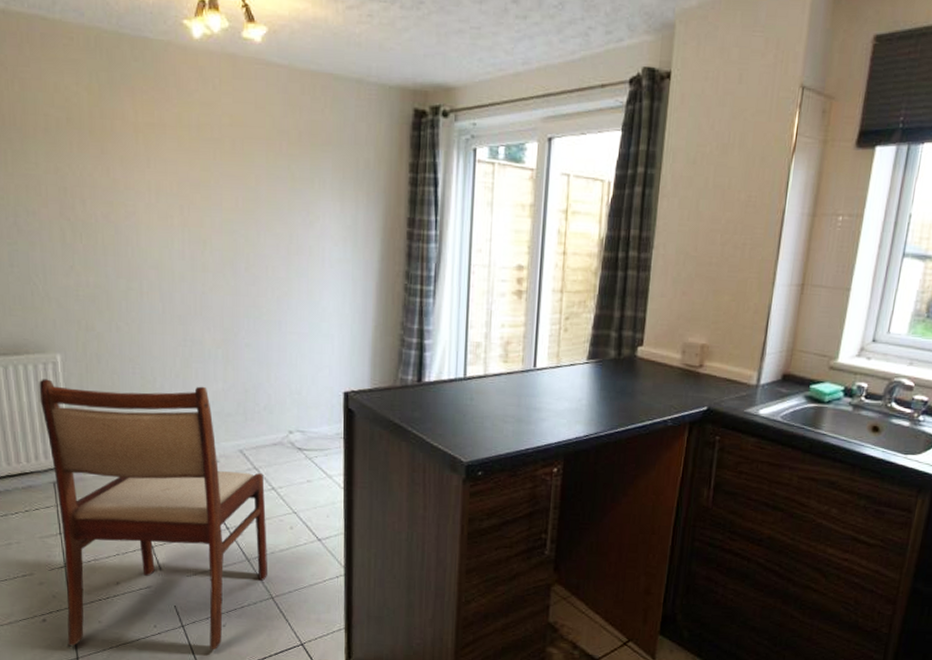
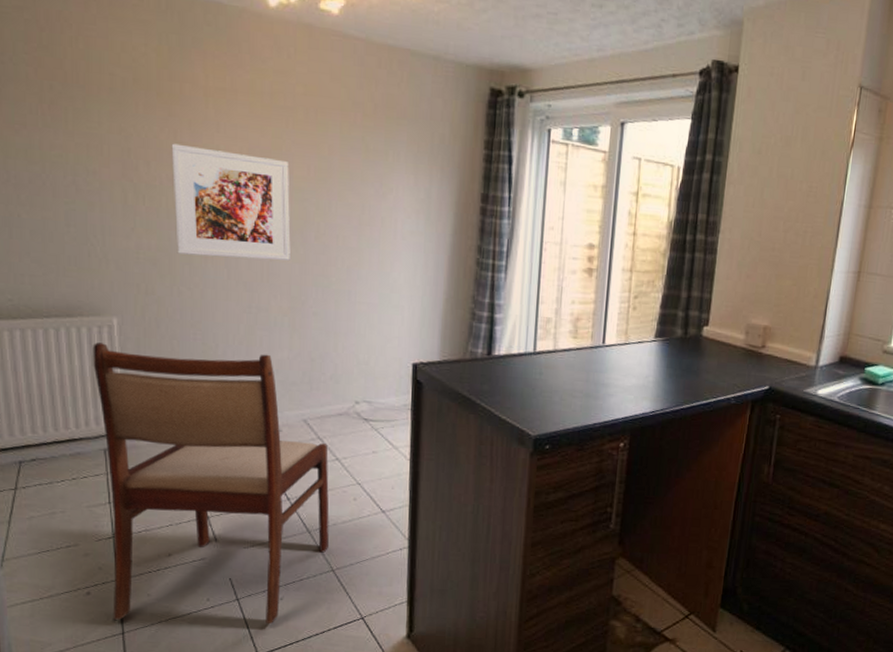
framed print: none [104,180,222,293] -> present [171,143,291,261]

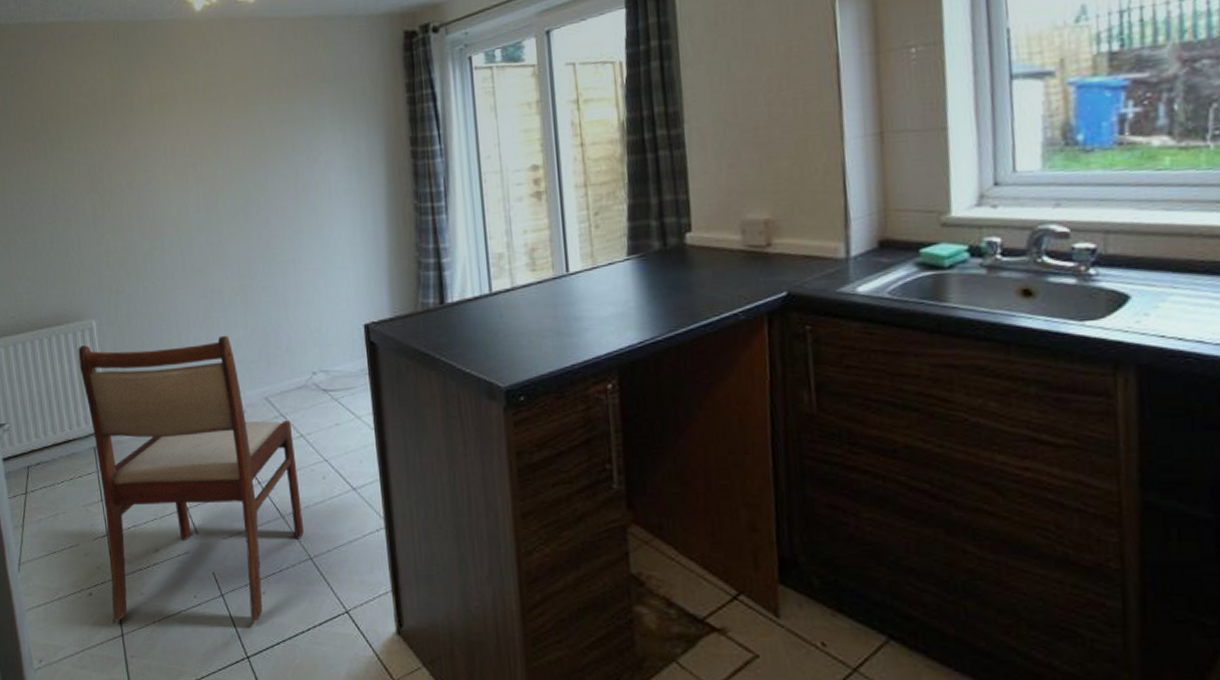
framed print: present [171,143,291,261] -> none [127,146,237,251]

